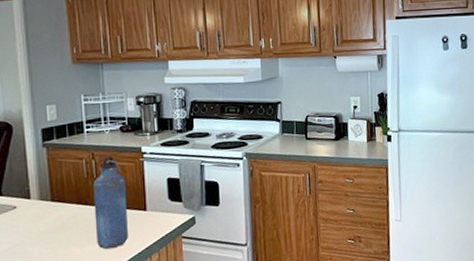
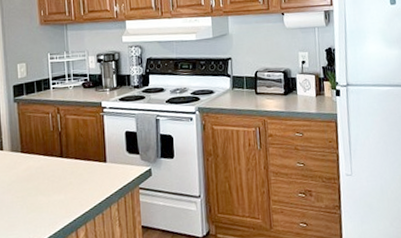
water bottle: present [93,156,128,250] -> none [58,111,90,199]

